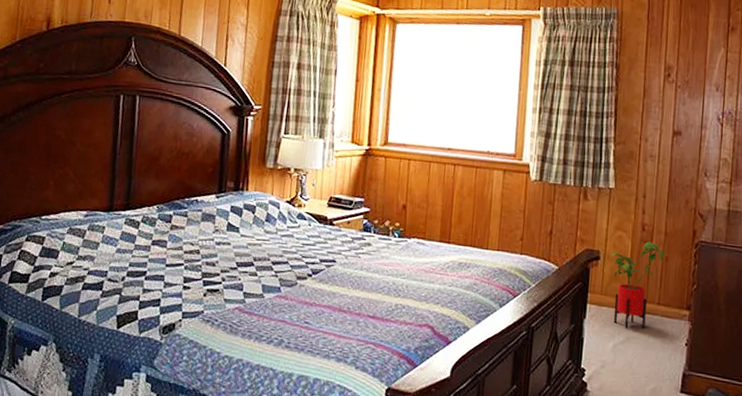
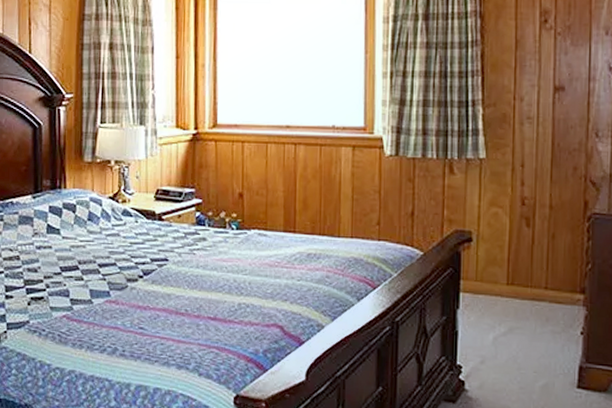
house plant: present [611,241,668,329] -> none [486,217,555,318]

